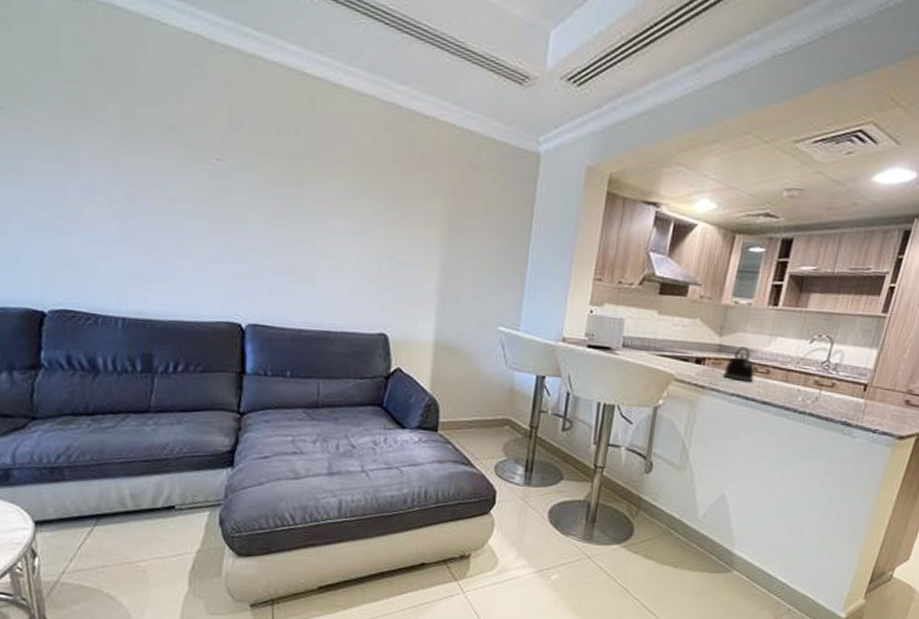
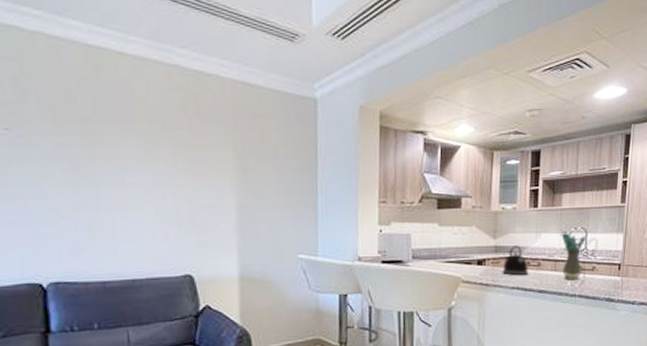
vase: none [794,335,832,397] -> present [560,229,586,282]

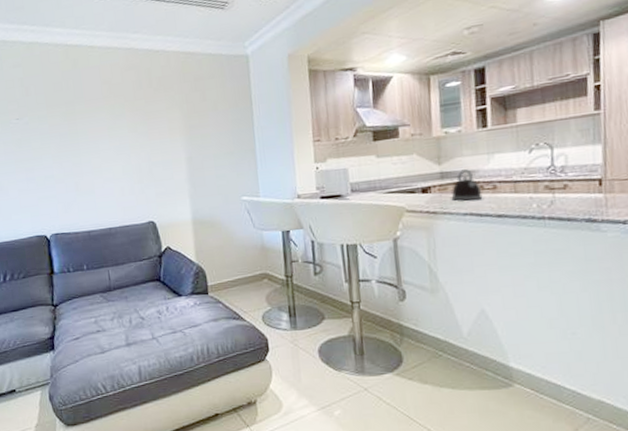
vase: present [560,229,586,282] -> none [518,147,553,203]

